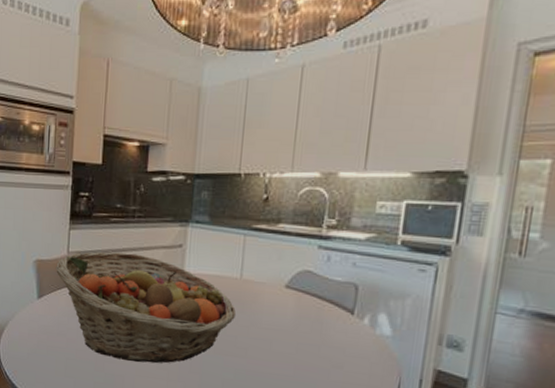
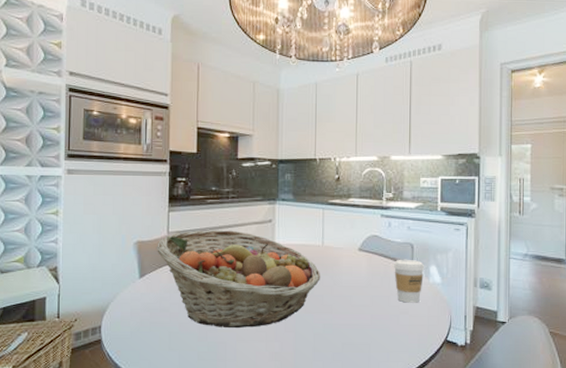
coffee cup: none [329,302,371,357] -> present [394,259,425,303]

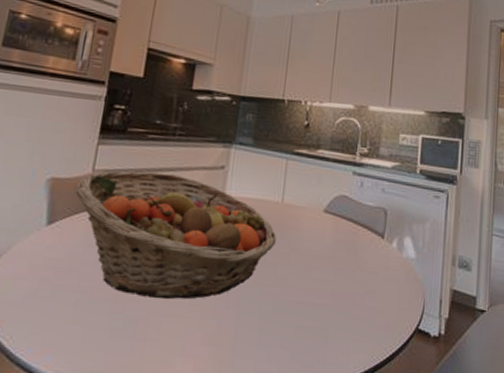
coffee cup: present [394,259,425,303] -> none [363,226,399,281]

